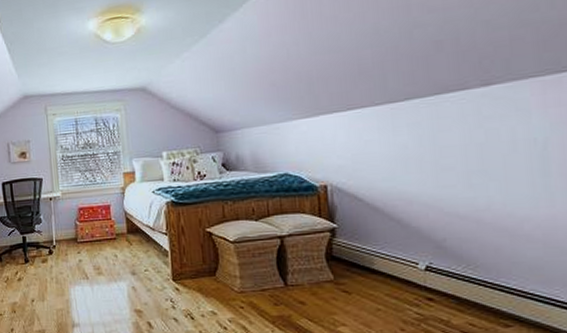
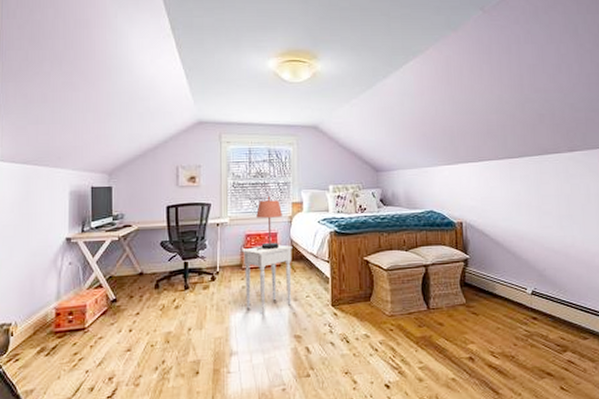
nightstand: none [75,217,130,287] -> present [241,244,292,314]
table lamp: none [87,167,115,224] -> present [256,196,283,251]

